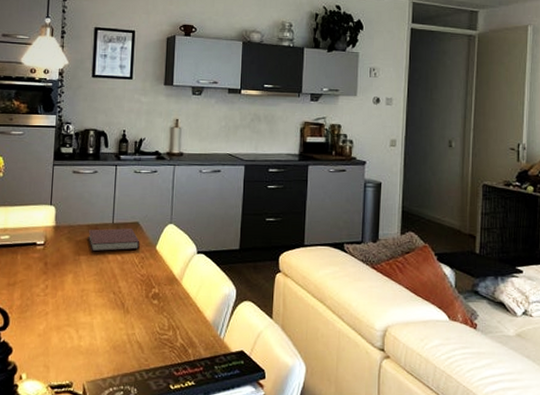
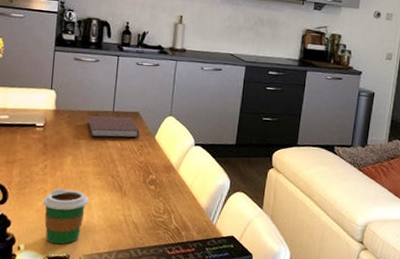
coffee cup: none [44,309,90,371] -> present [42,188,88,245]

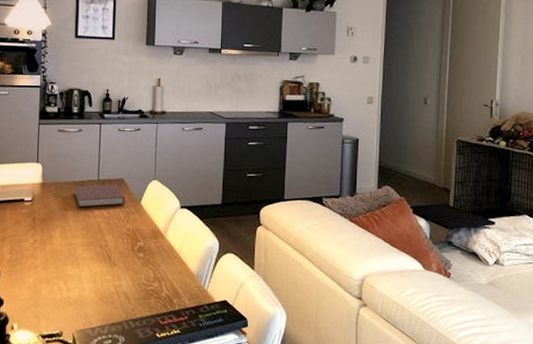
coffee cup: present [42,188,88,245] -> none [34,262,78,321]

